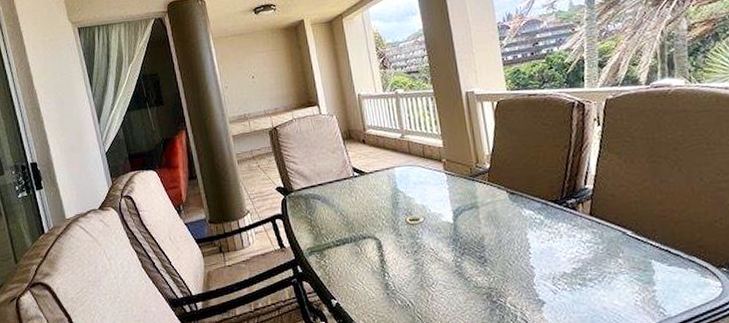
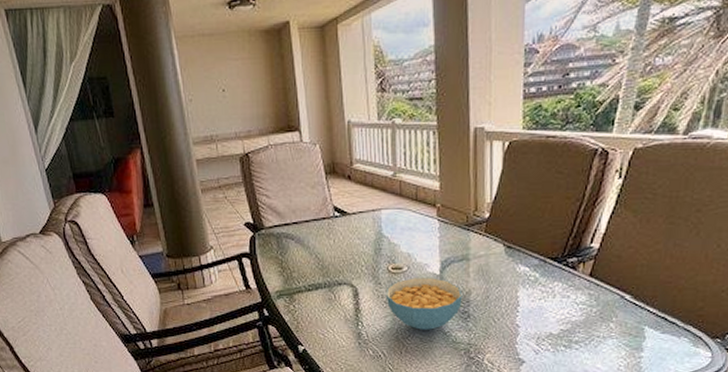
cereal bowl: none [406,226,478,277] -> present [385,278,463,330]

